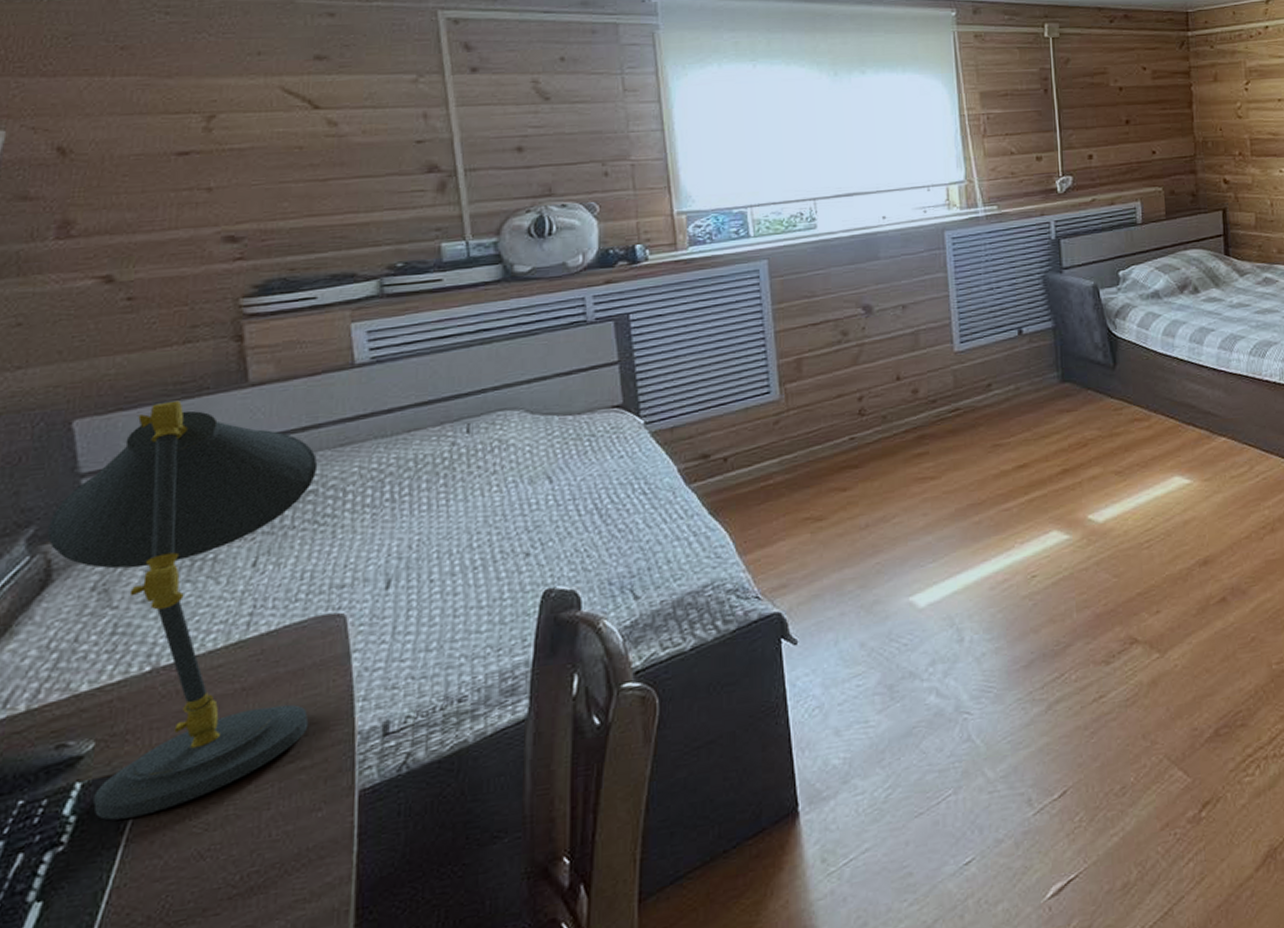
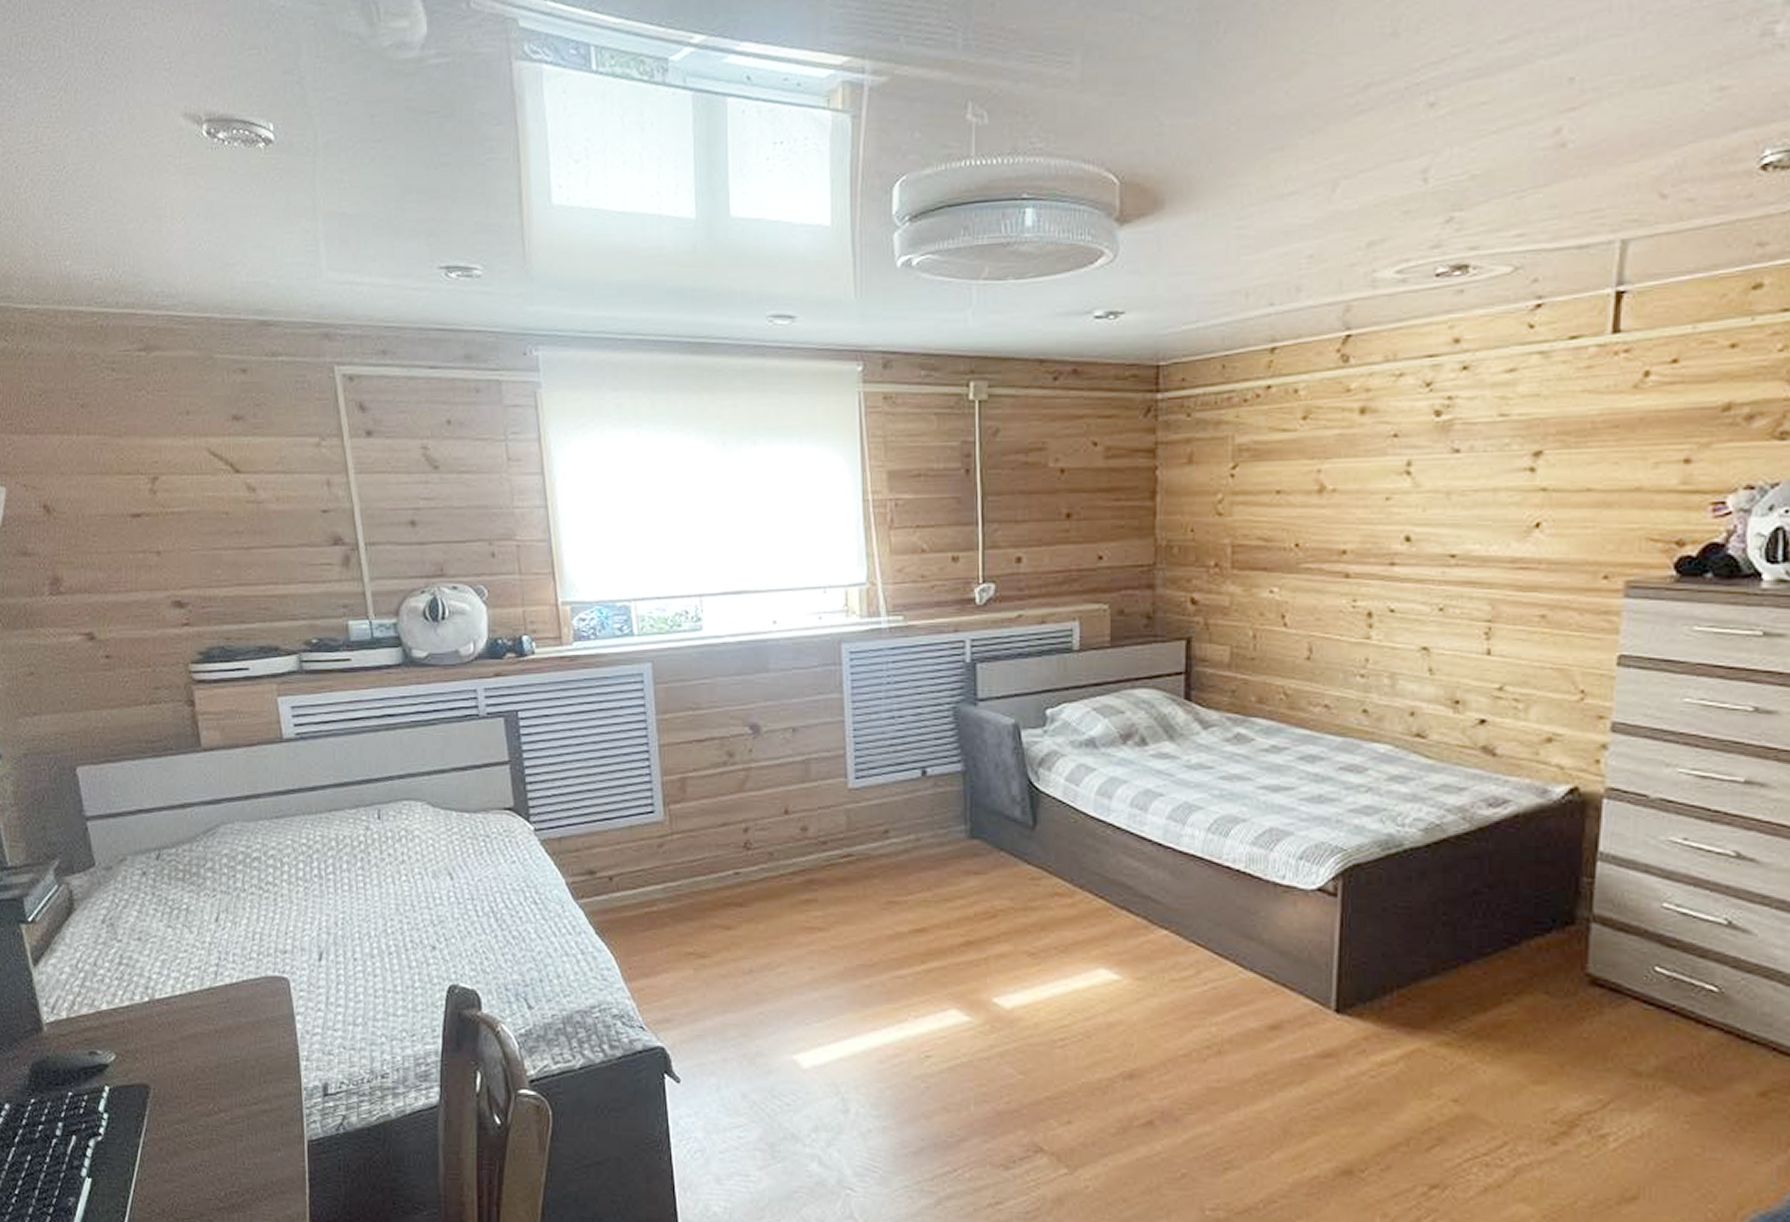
desk lamp: present [47,400,318,821] -> none [68,758,266,1125]

